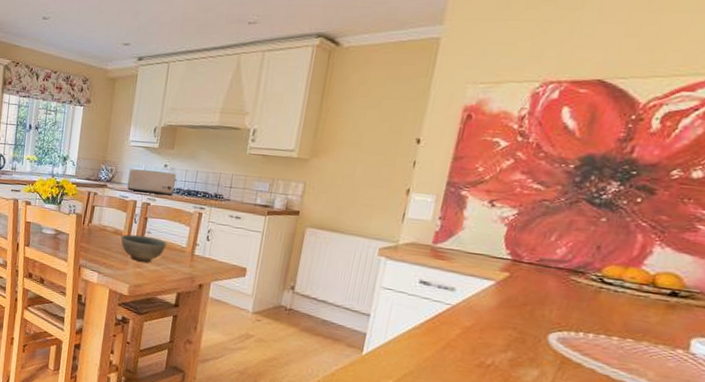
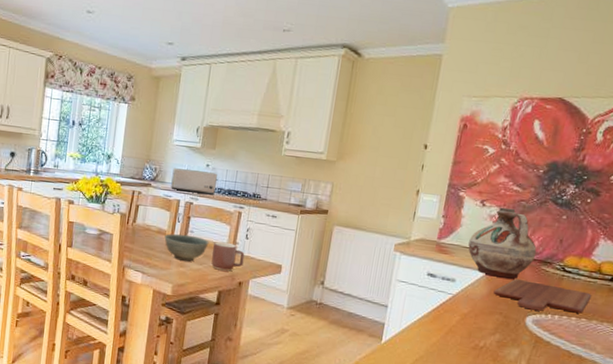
mug: none [169,242,206,273] -> present [211,241,245,271]
ceramic jug: none [472,207,565,290] -> present [468,207,537,279]
cutting board: none [505,289,642,333] -> present [493,278,592,314]

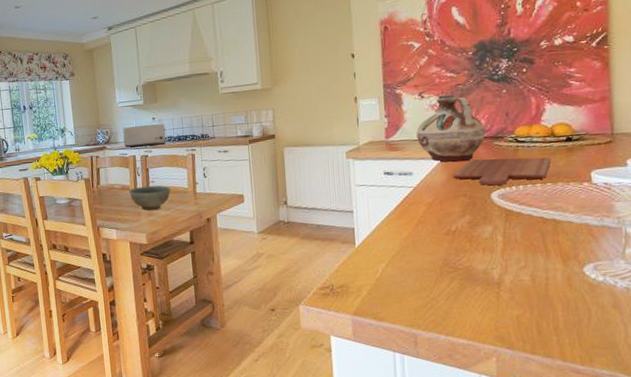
mug: present [211,241,245,271] -> none [175,184,207,212]

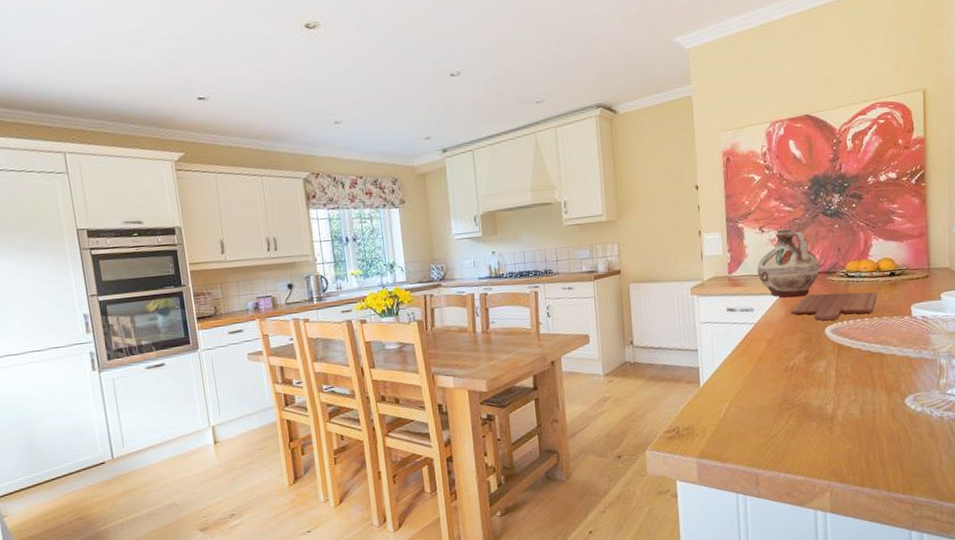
toaster: present [123,124,166,148] -> none [460,258,507,285]
bowl: present [129,185,171,210] -> none [467,326,513,355]

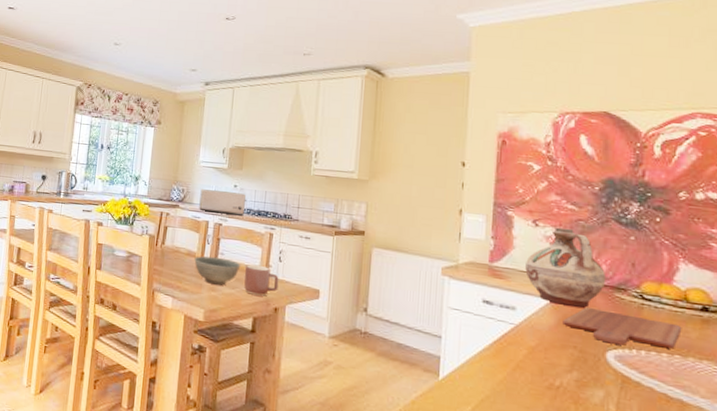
toaster: none [460,258,507,285] -> present [199,188,247,216]
bowl: none [467,326,513,355] -> present [194,256,241,286]
mug: none [516,324,551,355] -> present [244,264,279,296]

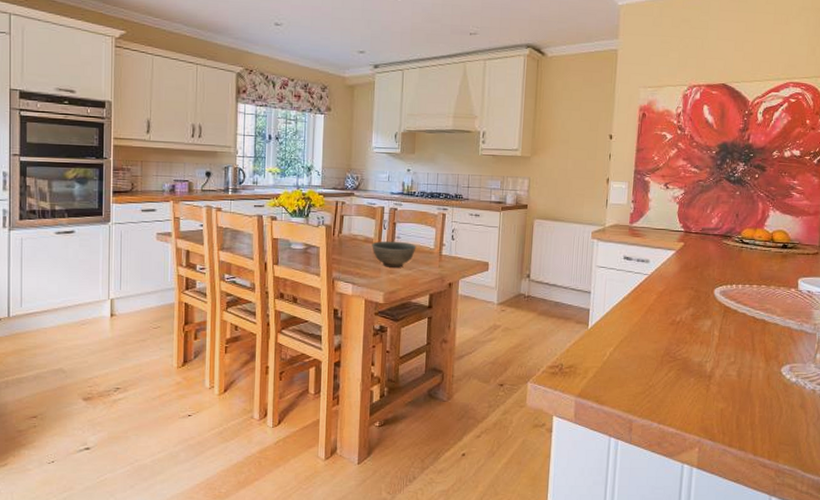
toaster: present [199,188,247,216] -> none [374,174,420,199]
mug: present [244,264,279,296] -> none [420,244,452,274]
ceramic jug: present [525,227,607,308] -> none [657,188,718,255]
cutting board: present [563,307,682,349] -> none [684,254,768,282]

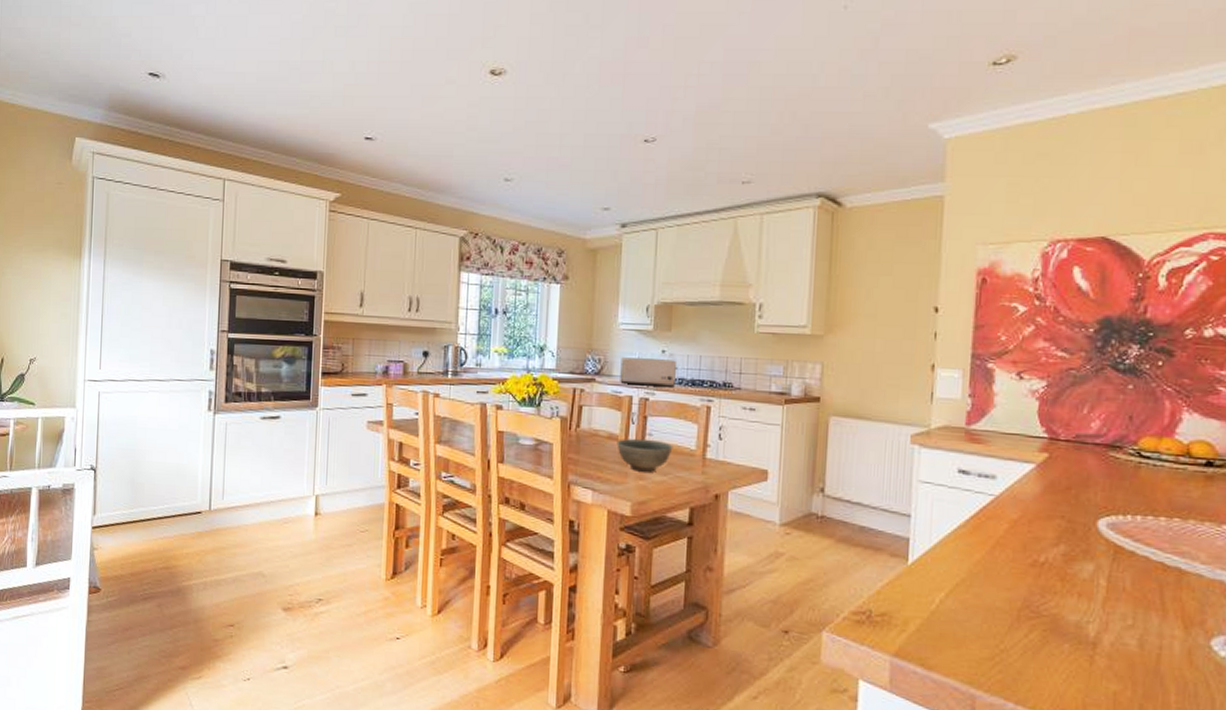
toaster: none [374,174,420,199] -> present [620,356,677,387]

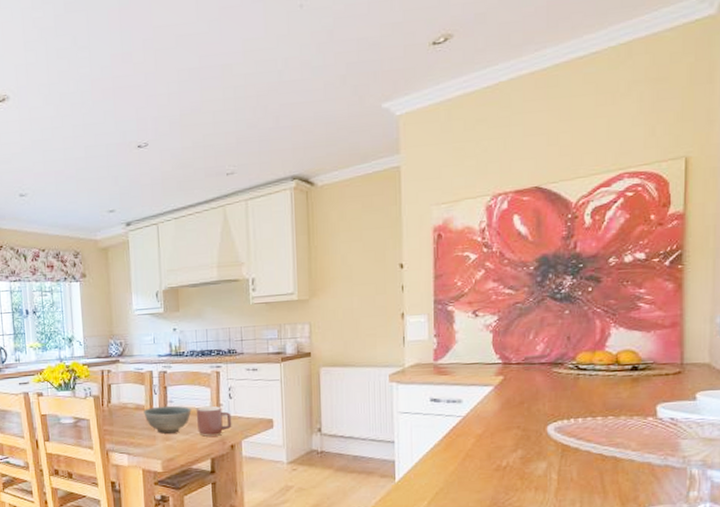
toaster: present [620,356,677,387] -> none [139,336,188,362]
mug: none [677,444,719,482] -> present [196,405,232,437]

